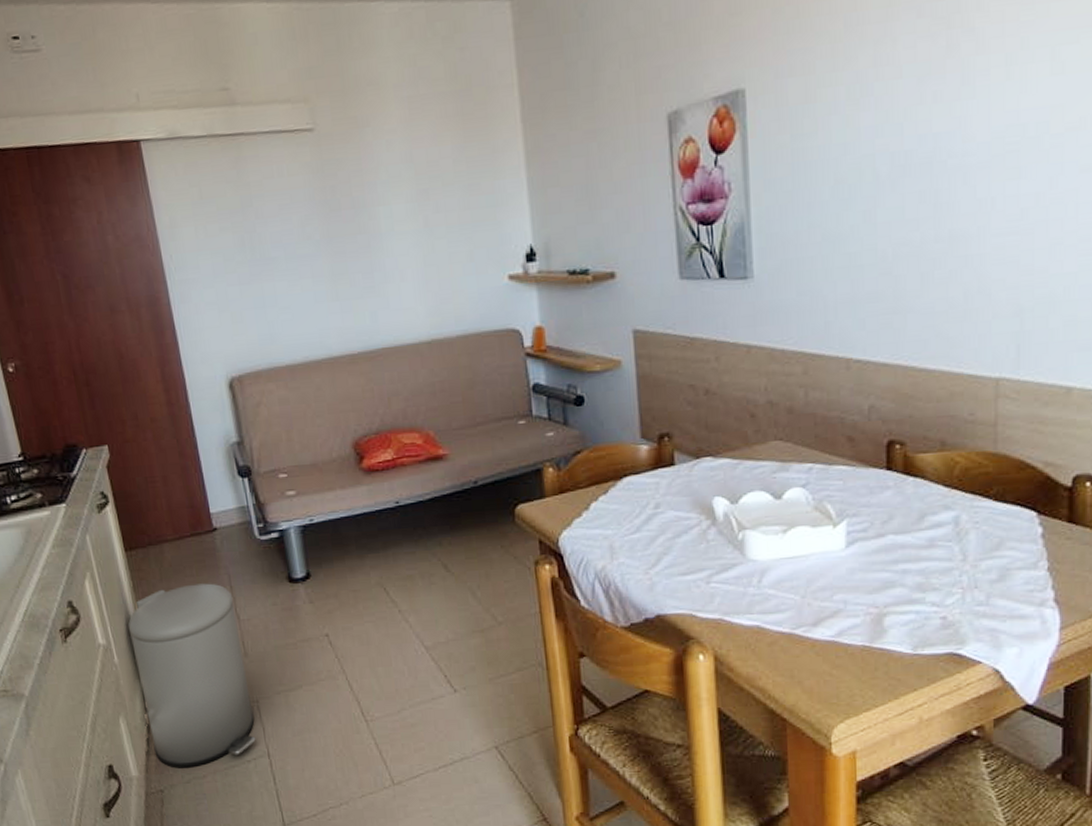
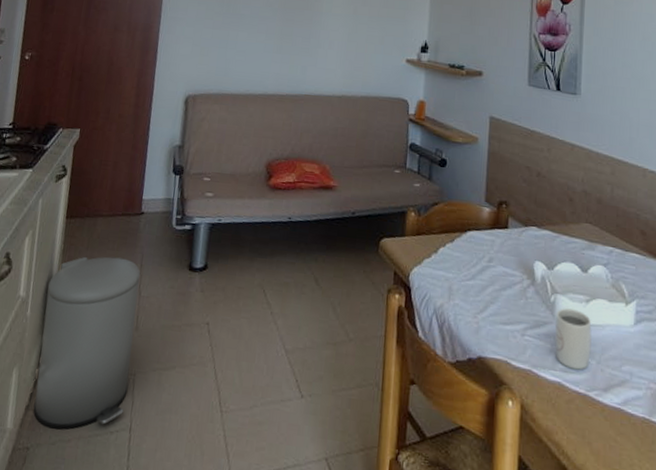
mug: none [745,543,794,609] -> present [554,308,592,370]

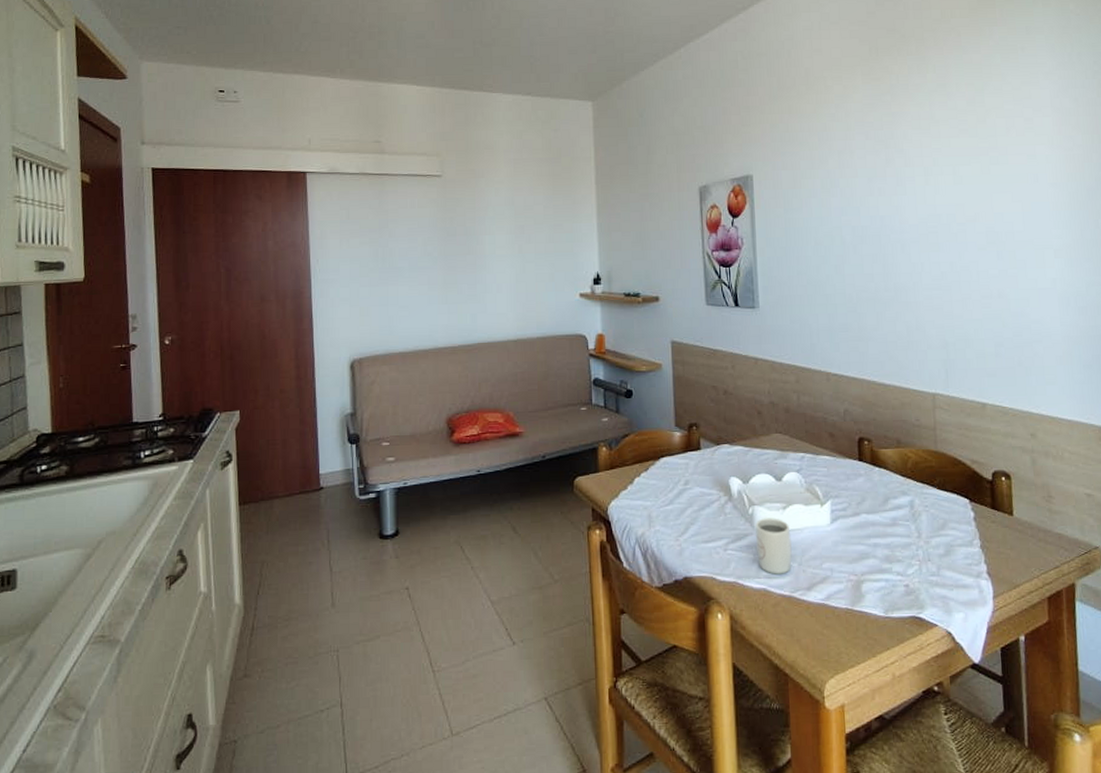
pedal bin: present [33,256,141,430] -> none [230,537,333,718]

